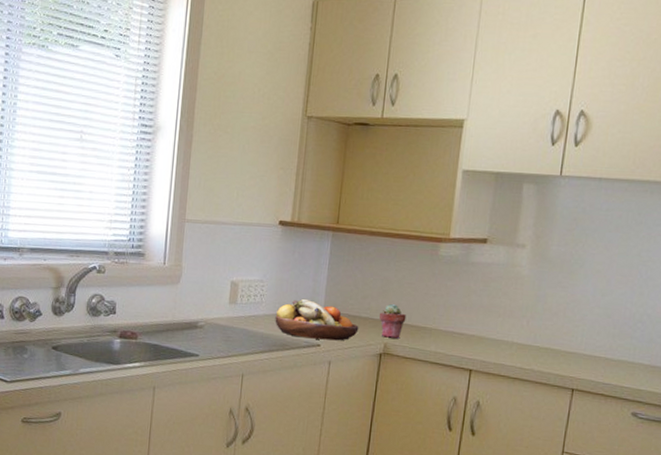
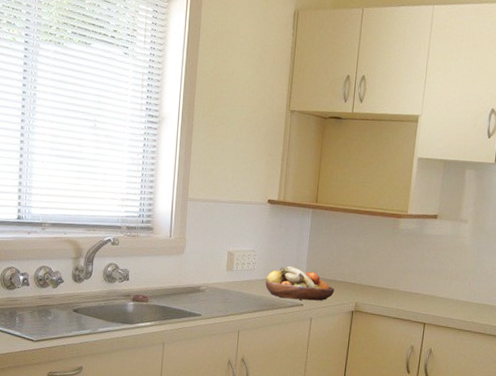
potted succulent: present [379,303,407,339] -> none [351,269,373,298]

